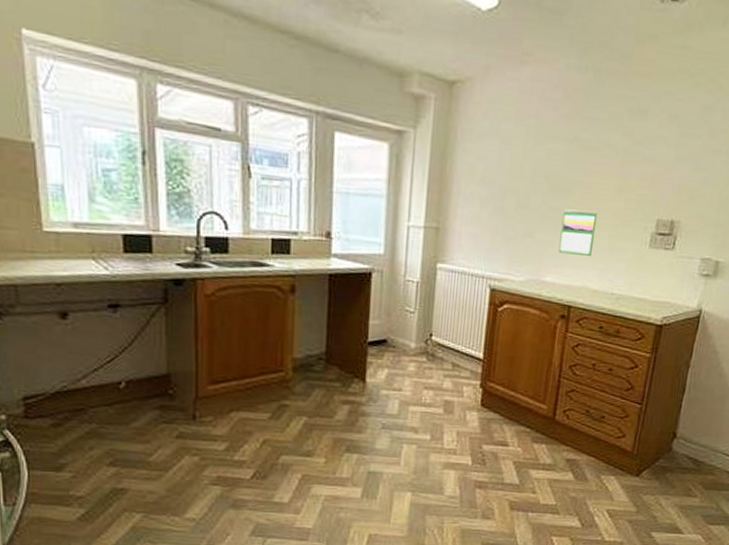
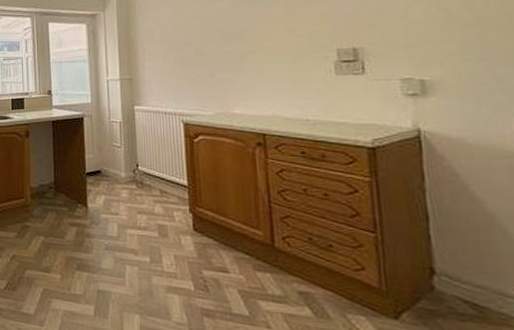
calendar: present [558,209,598,256] -> none [238,49,276,88]

